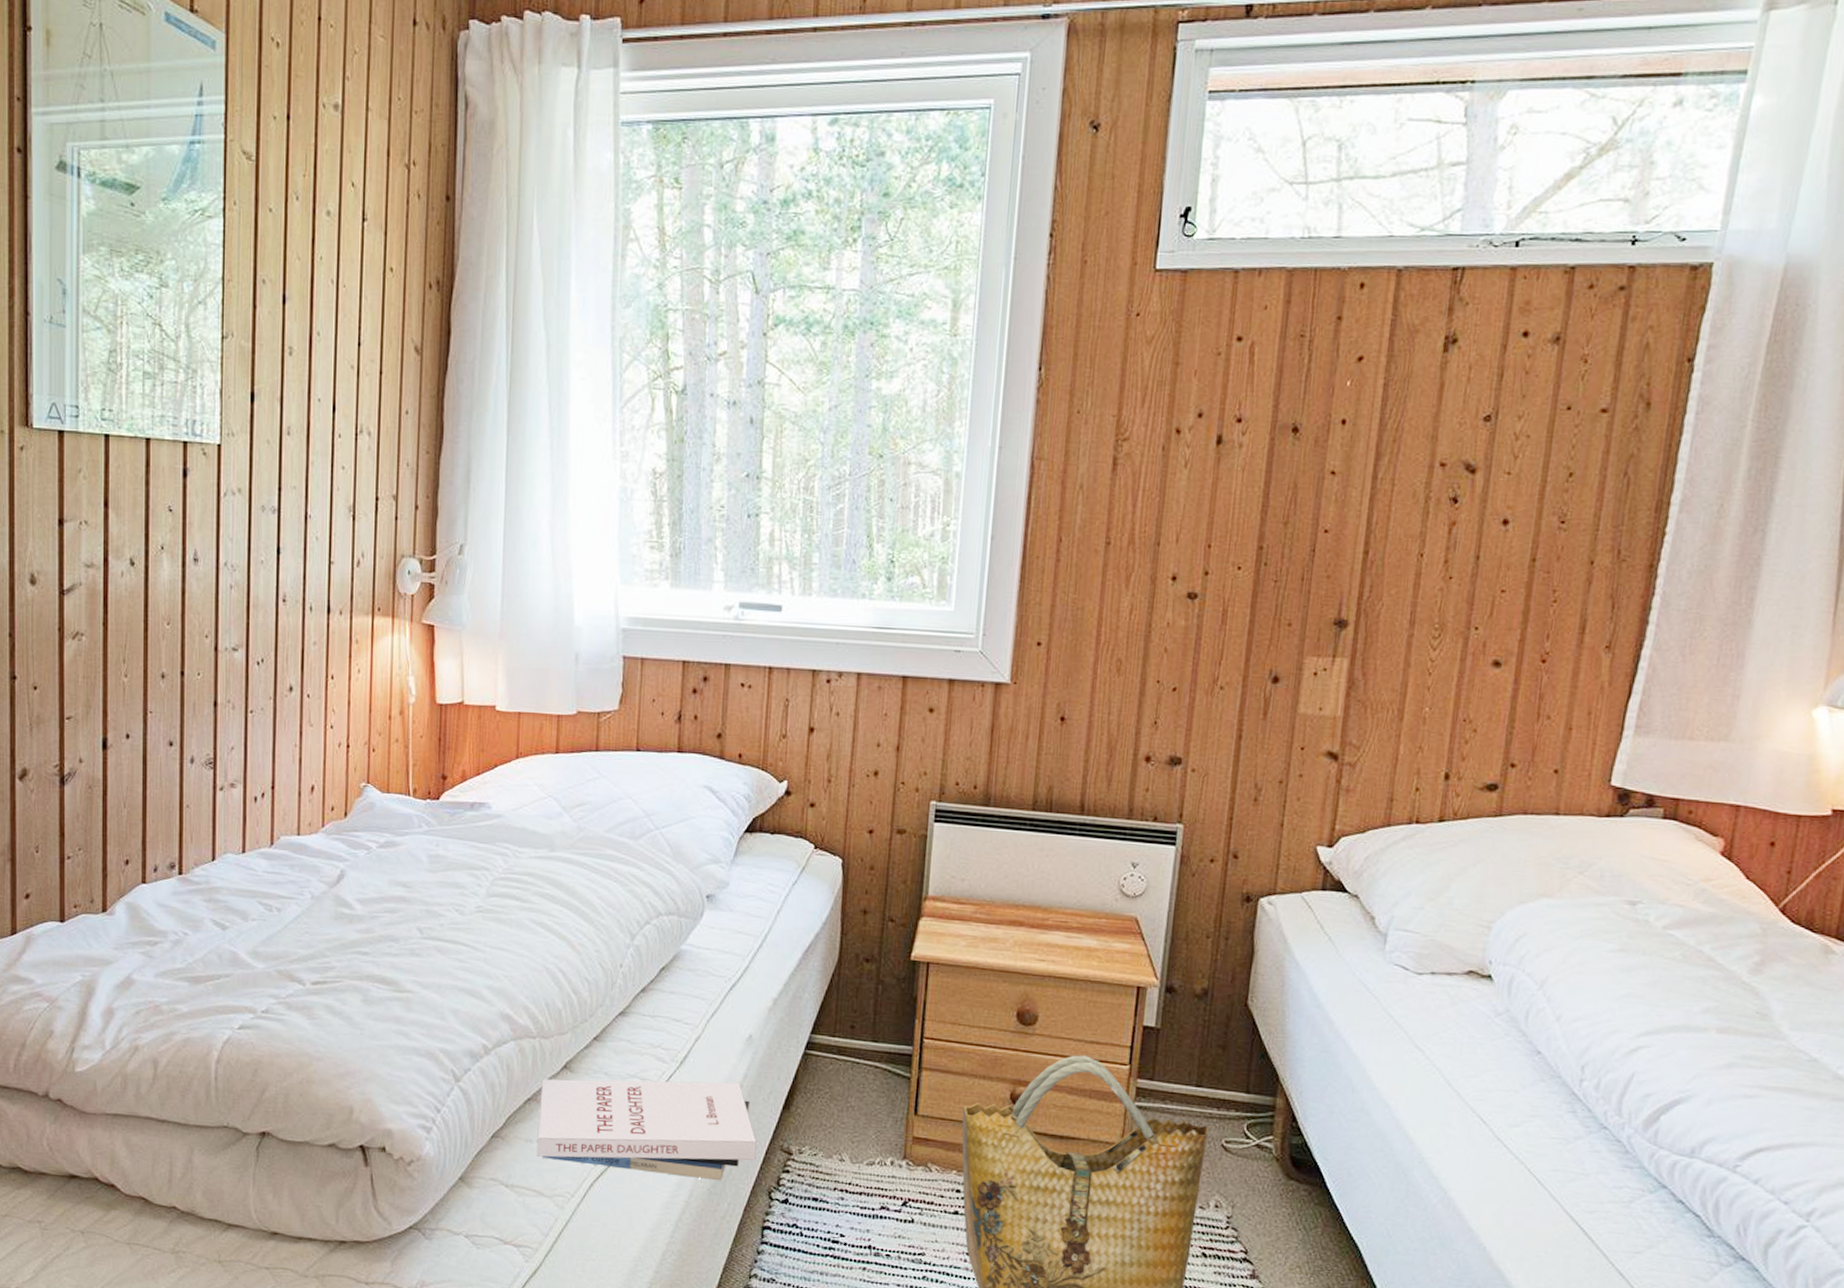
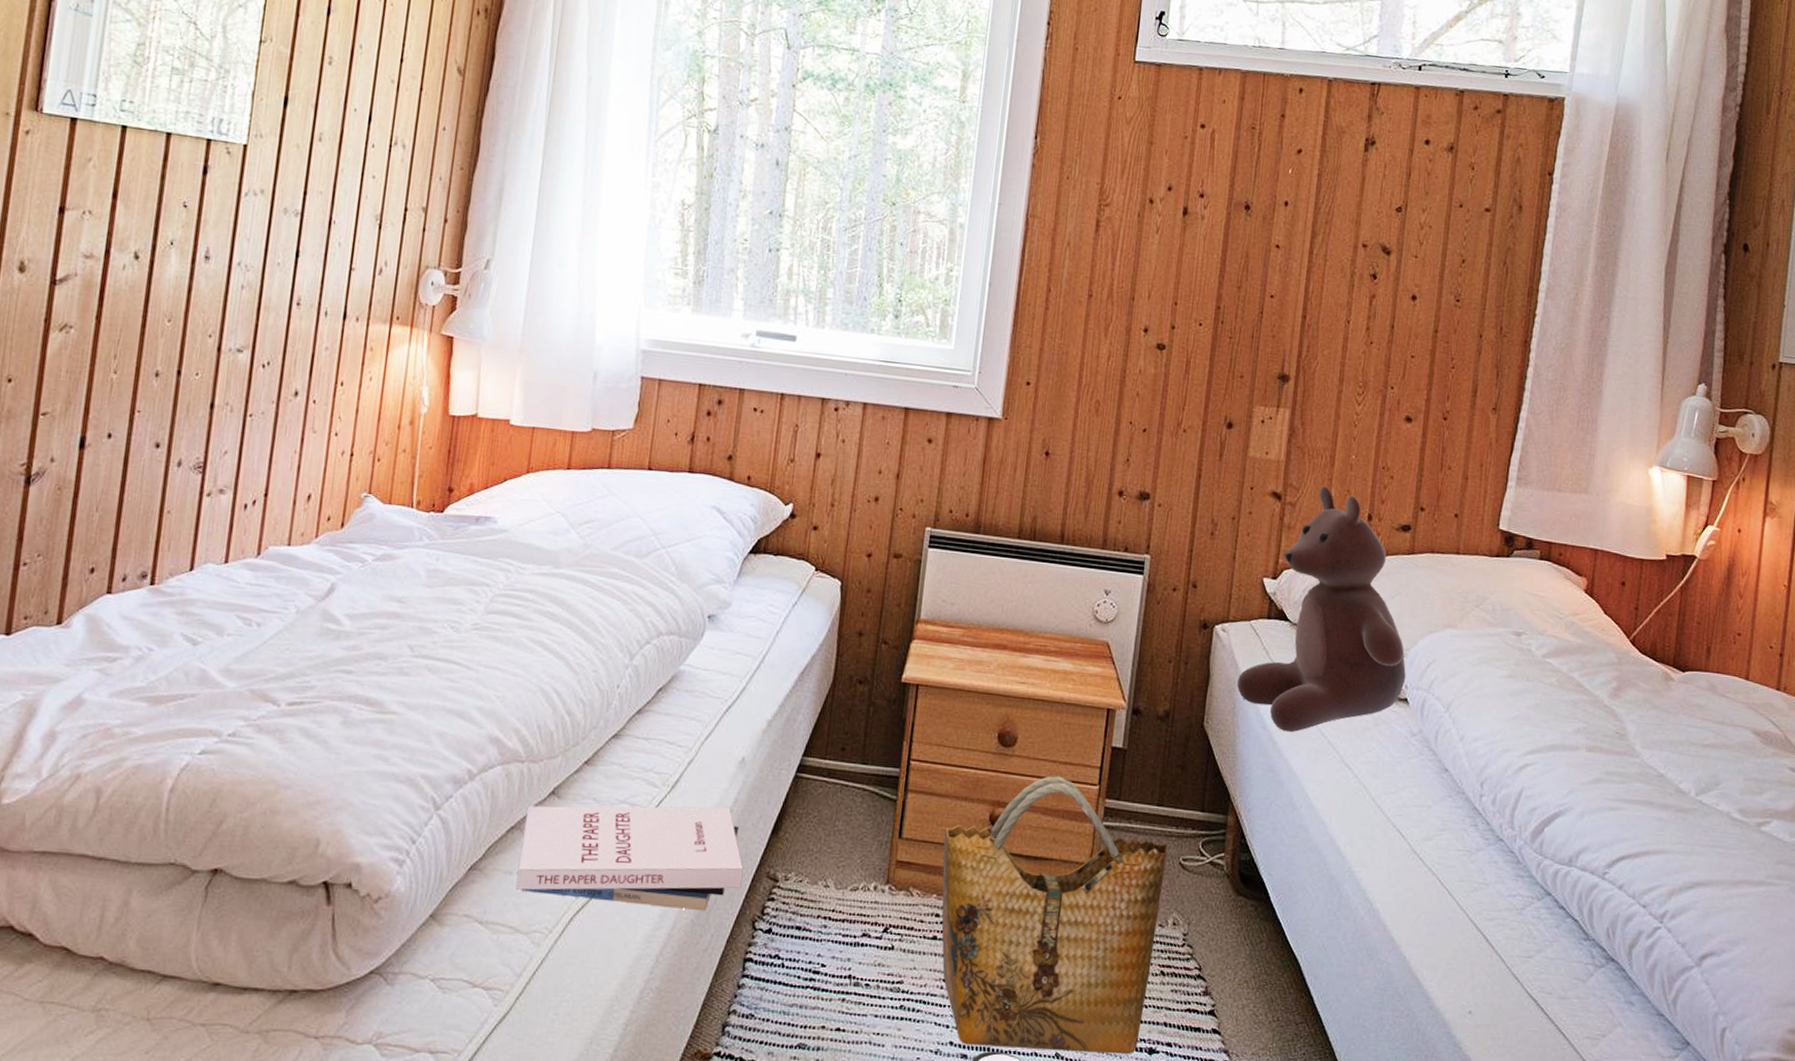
teddy bear: none [1285,743,1490,1012] -> present [1236,485,1406,733]

